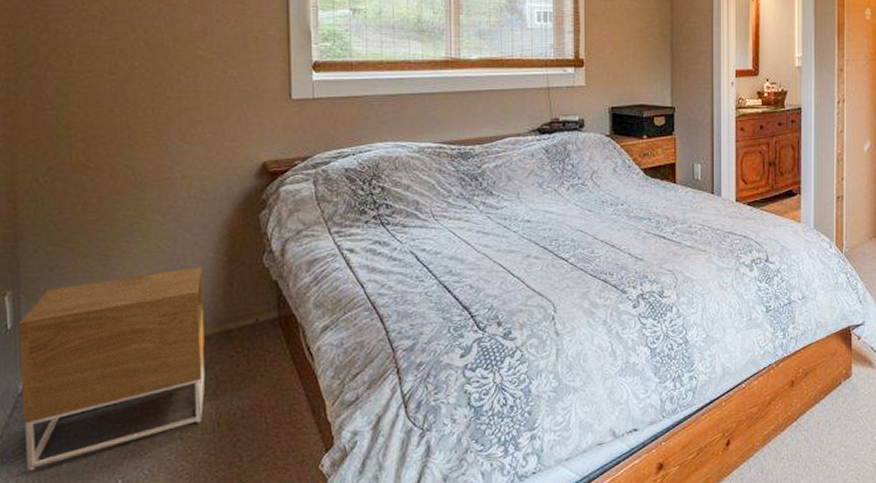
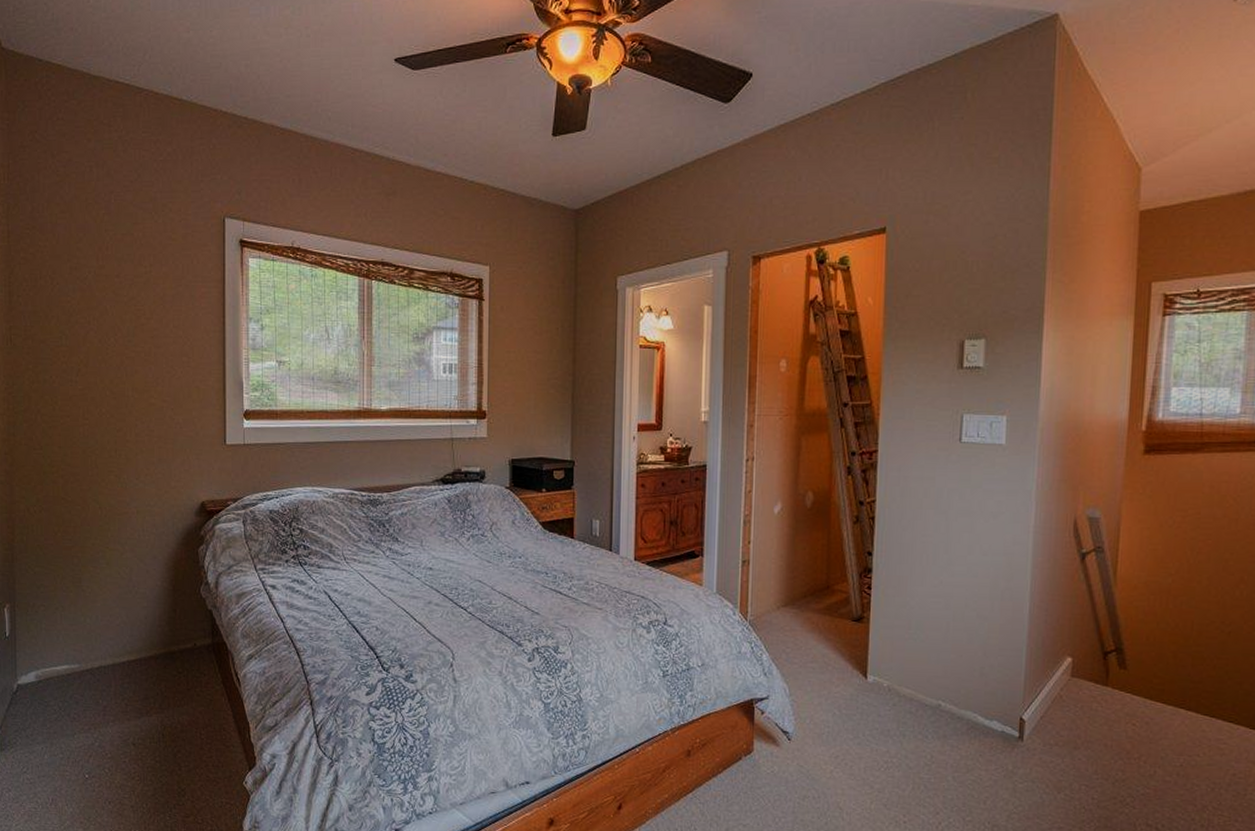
nightstand: present [18,267,206,471] -> none [14,593,153,759]

